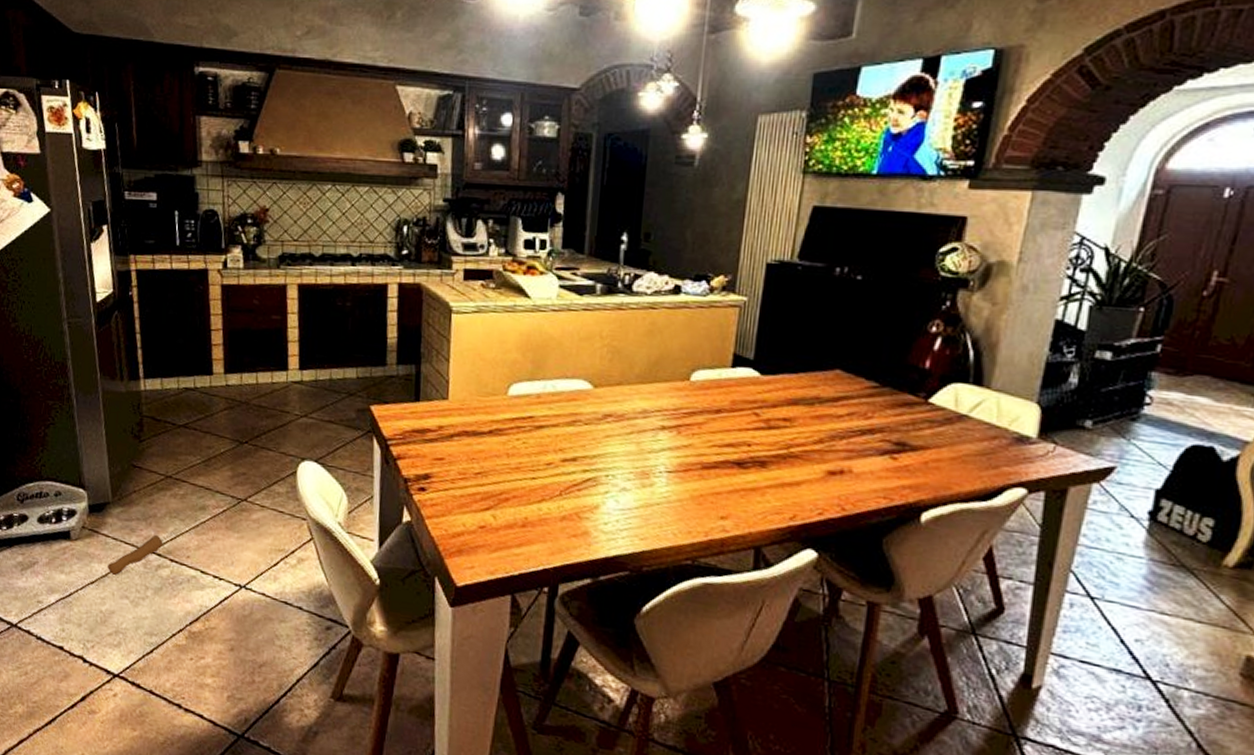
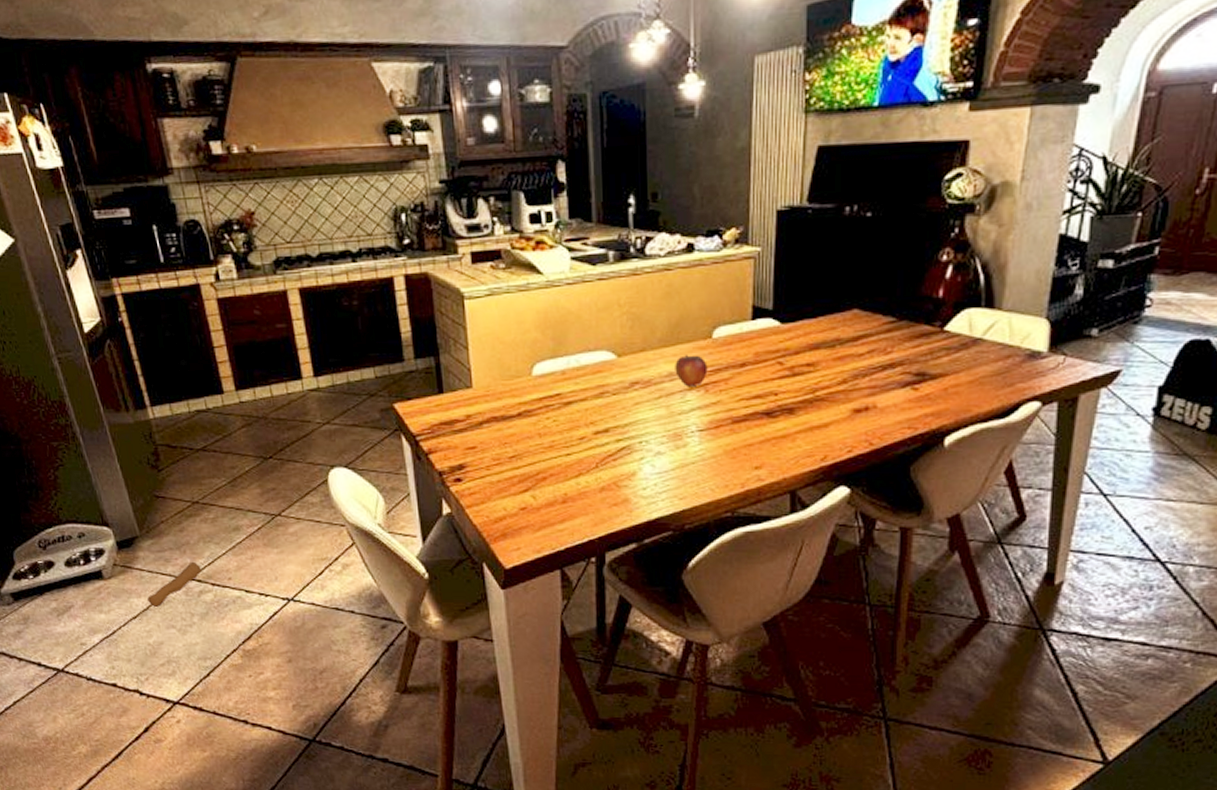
fruit: none [649,393,683,427] -> present [675,354,708,387]

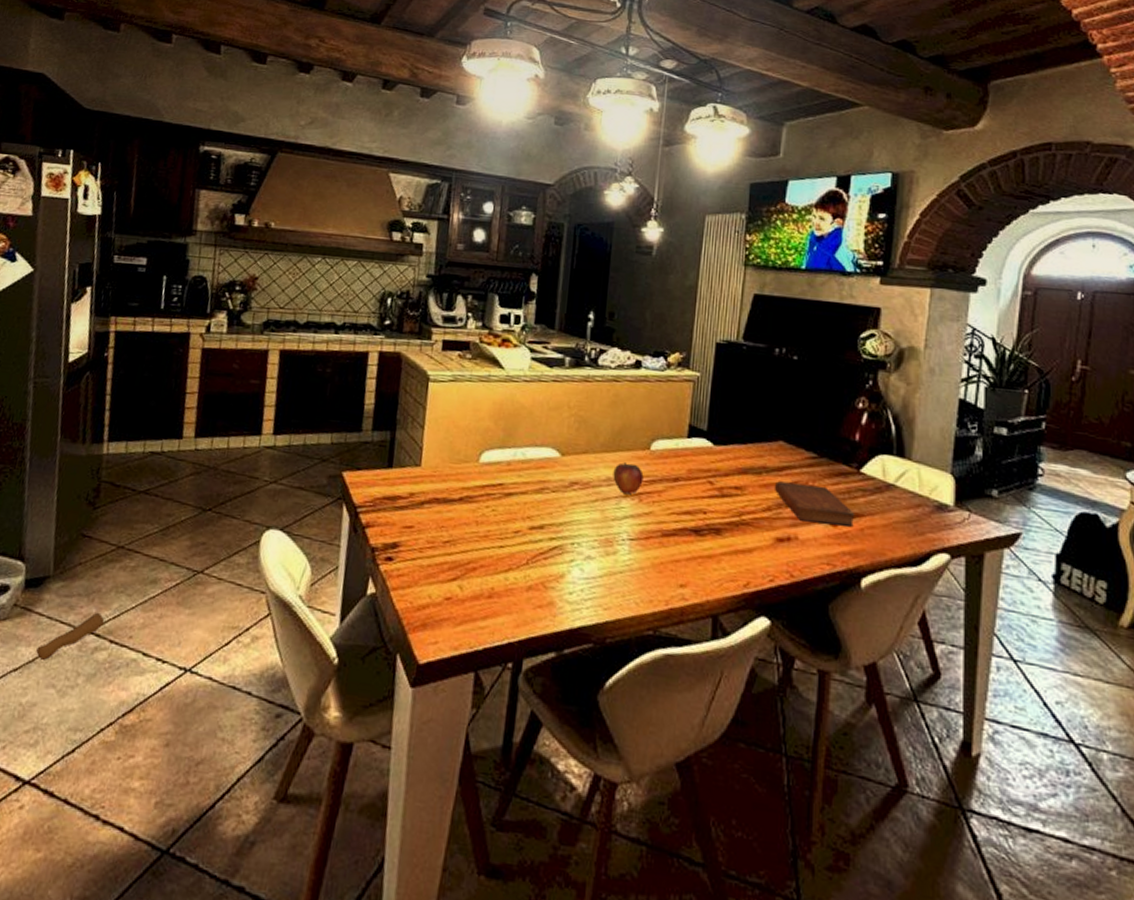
bible: none [849,350,939,389] -> present [774,481,855,527]

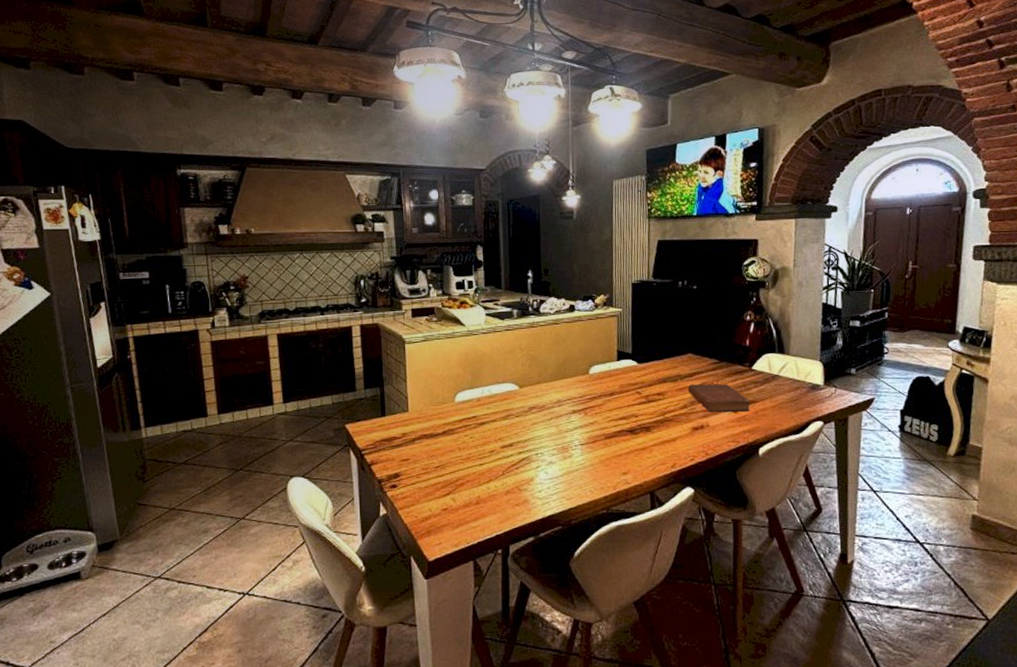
dog toy: present [36,612,105,660] -> none [118,561,170,604]
fruit: present [613,461,644,494] -> none [562,385,586,411]

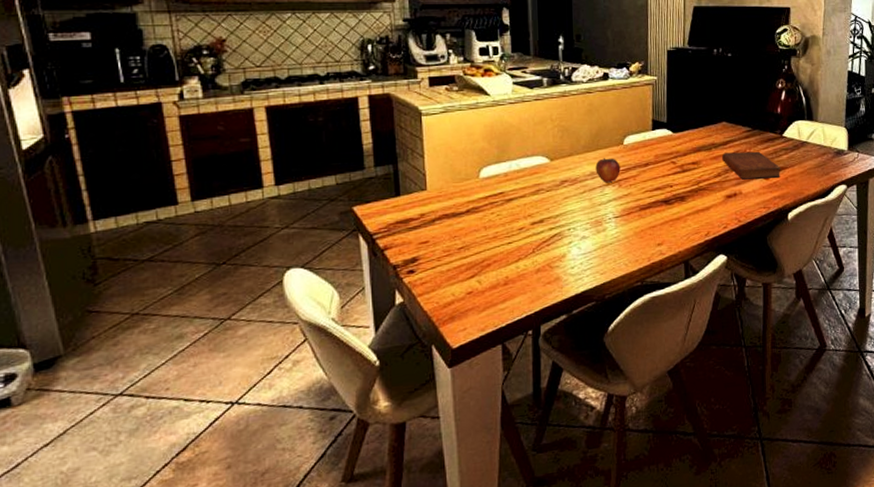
fruit: none [562,385,586,411] -> present [595,157,621,183]

